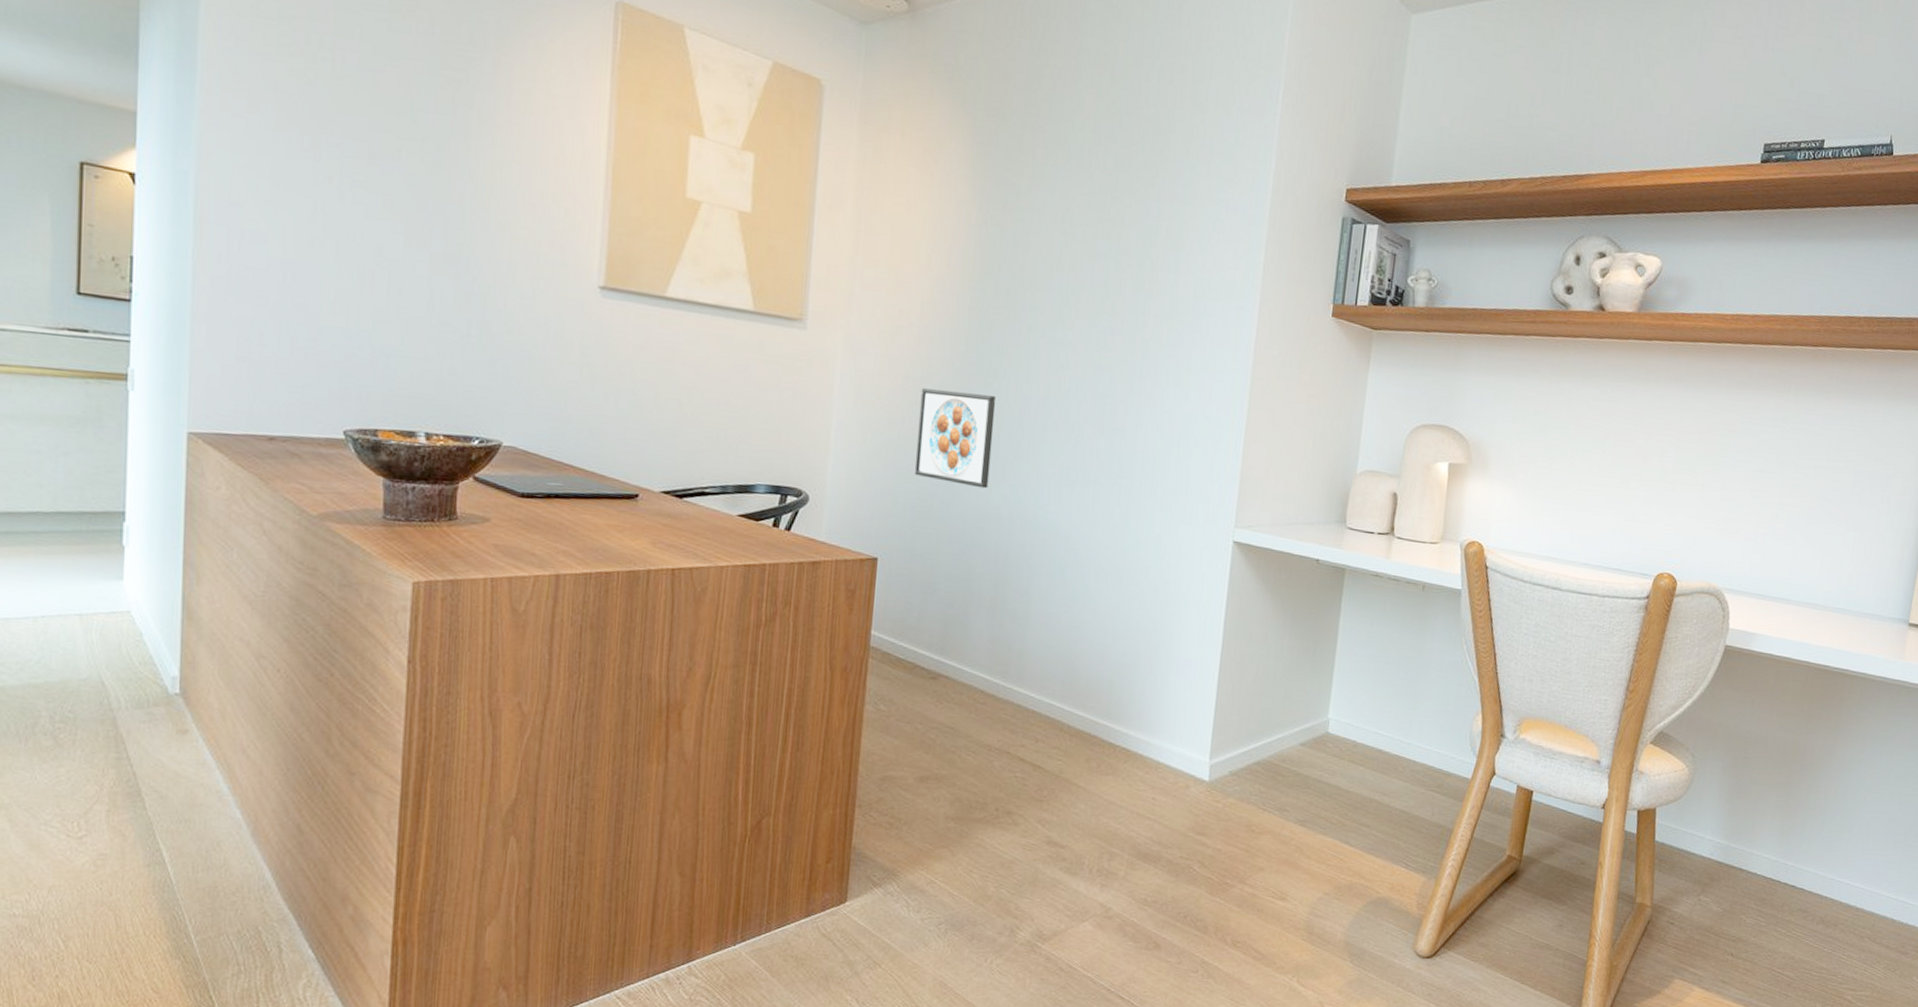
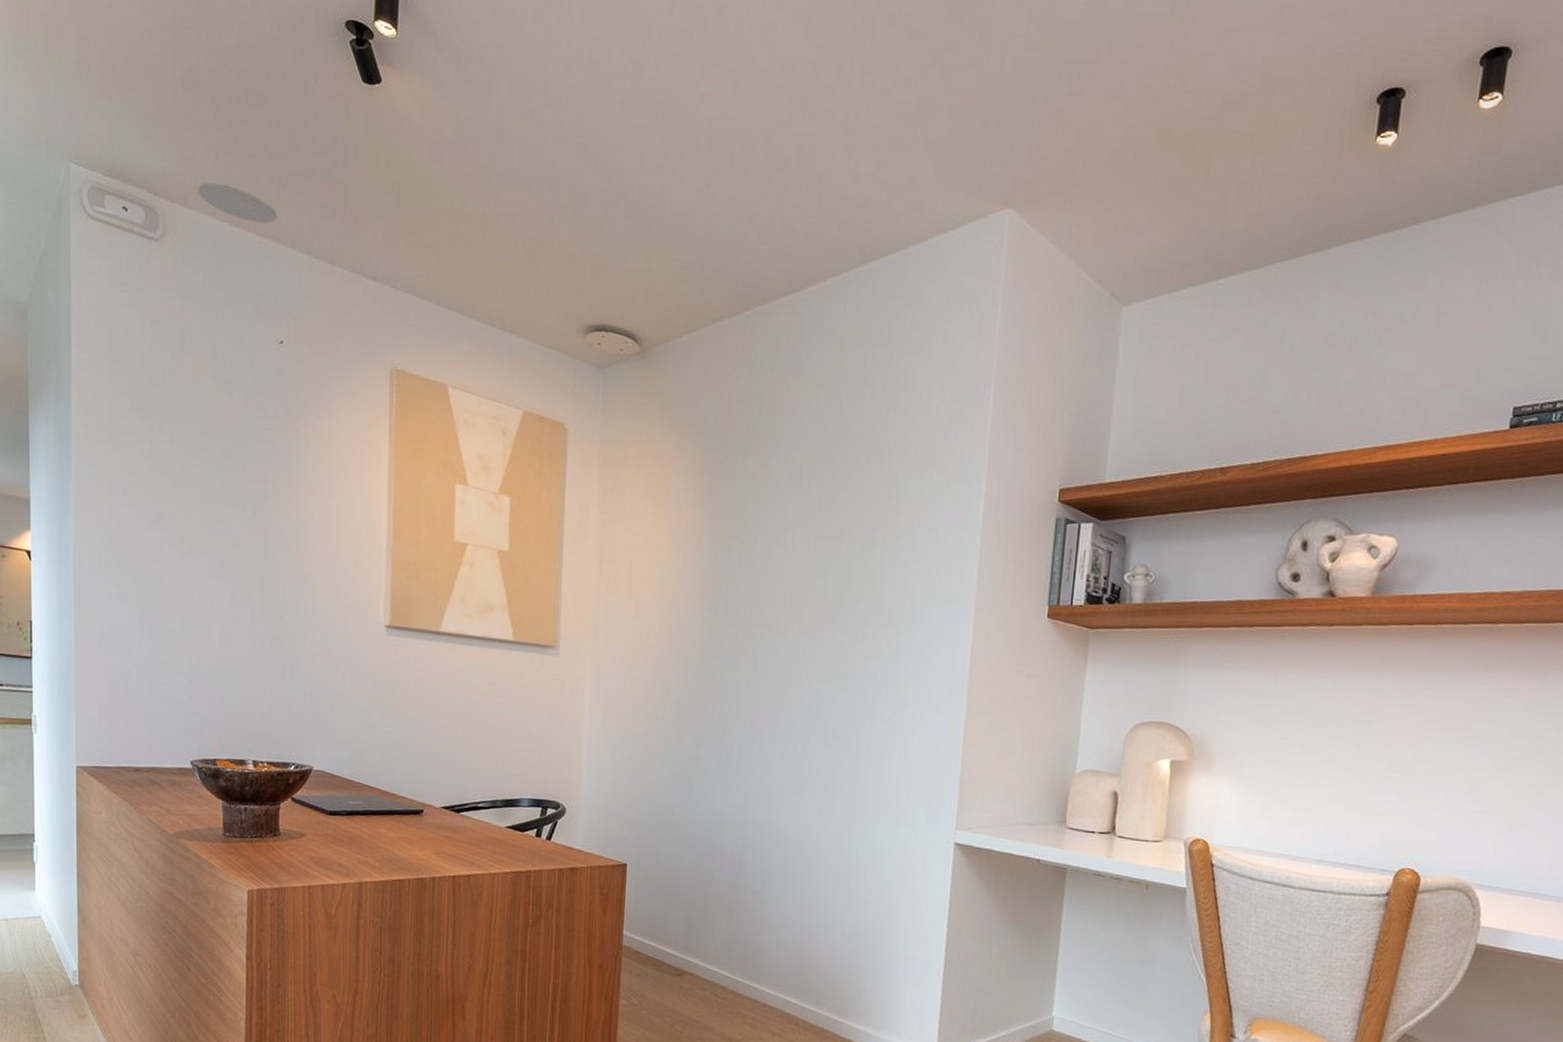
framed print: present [914,388,997,489] -> none [657,705,729,798]

